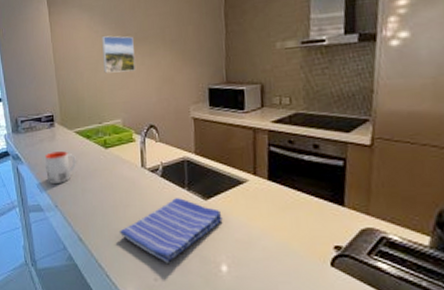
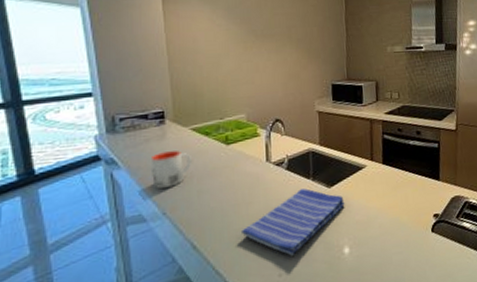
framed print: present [102,35,135,74] -> none [225,30,261,68]

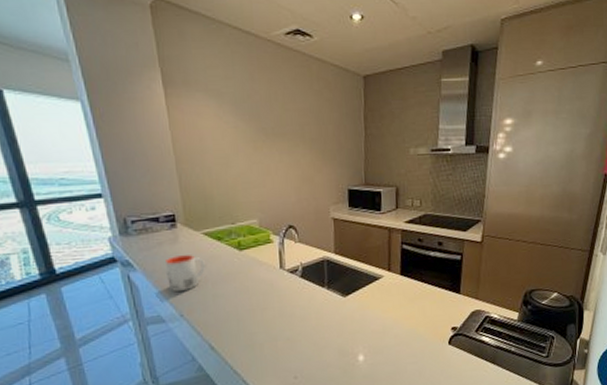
dish towel: present [240,188,345,256] -> none [256,297,360,360]

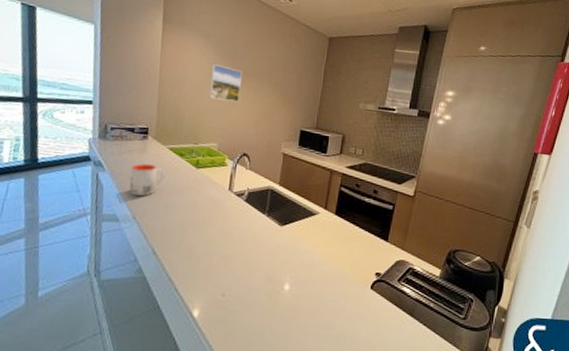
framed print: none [233,128,272,170] -> present [209,64,242,102]

